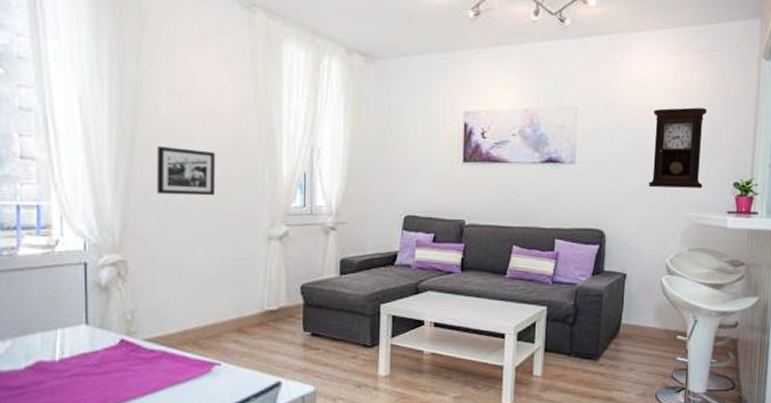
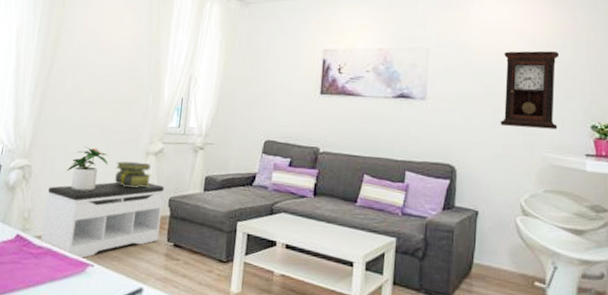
bench: none [151,271,294,359] -> present [41,181,165,259]
picture frame: present [157,147,216,196] -> none [63,71,113,115]
potted plant: none [172,235,223,285] -> present [66,147,108,191]
stack of books: none [233,248,276,278] -> present [115,161,151,188]

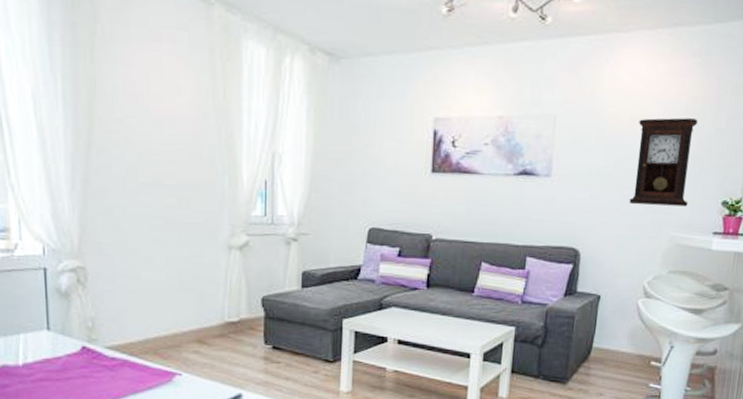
bench: present [41,181,165,259] -> none [111,281,255,369]
potted plant: present [66,147,108,191] -> none [131,242,183,294]
stack of books: present [115,161,151,188] -> none [192,257,237,288]

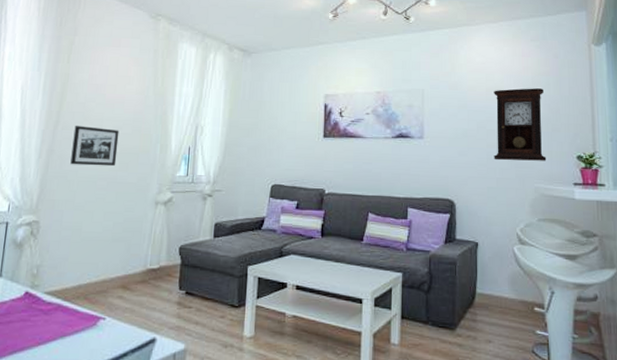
picture frame: none [113,149,174,203] -> present [70,126,120,167]

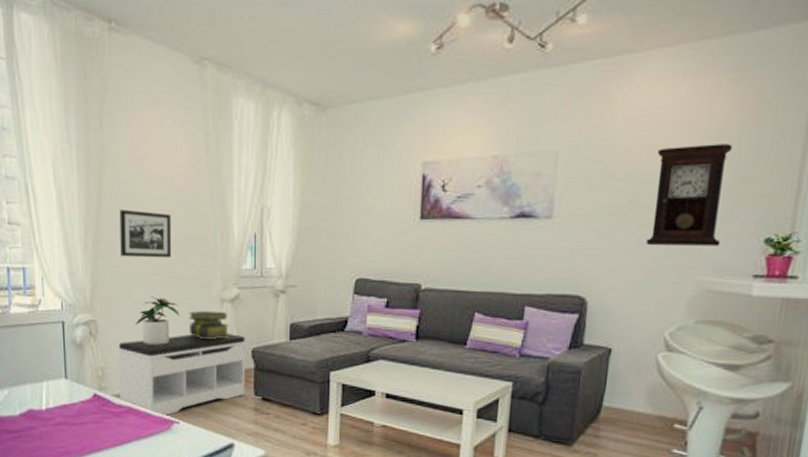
bench: none [50,233,175,313] -> present [118,334,245,417]
potted plant: none [75,200,118,244] -> present [135,297,180,346]
stack of books: none [125,211,161,238] -> present [188,310,229,340]

